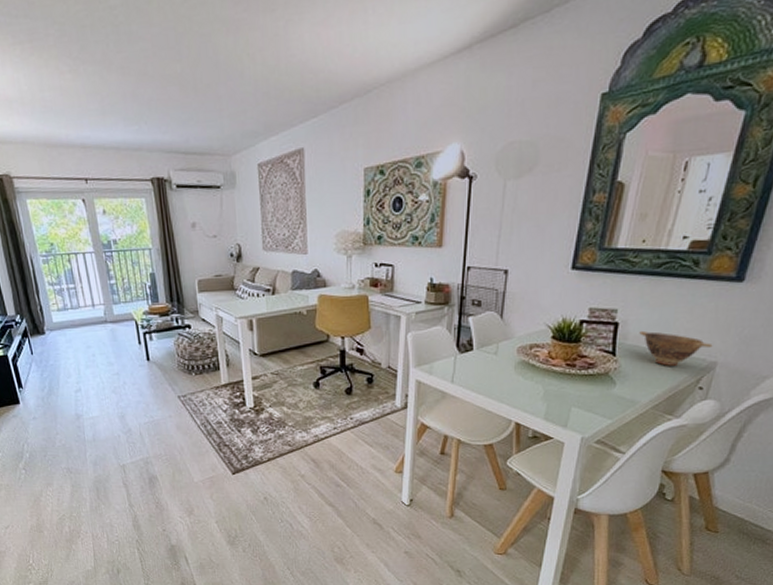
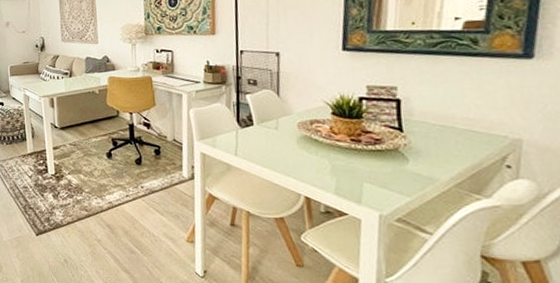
bowl: present [639,330,713,366] -> none [425,107,513,143]

